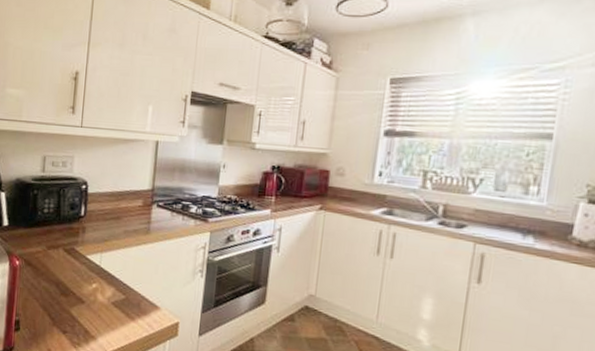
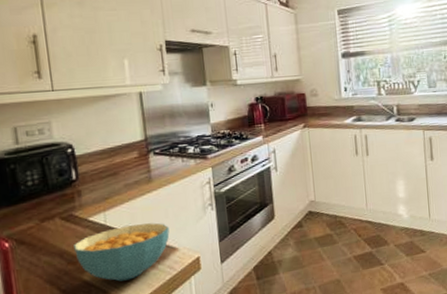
cereal bowl: none [69,271,156,326] -> present [74,222,170,282]

